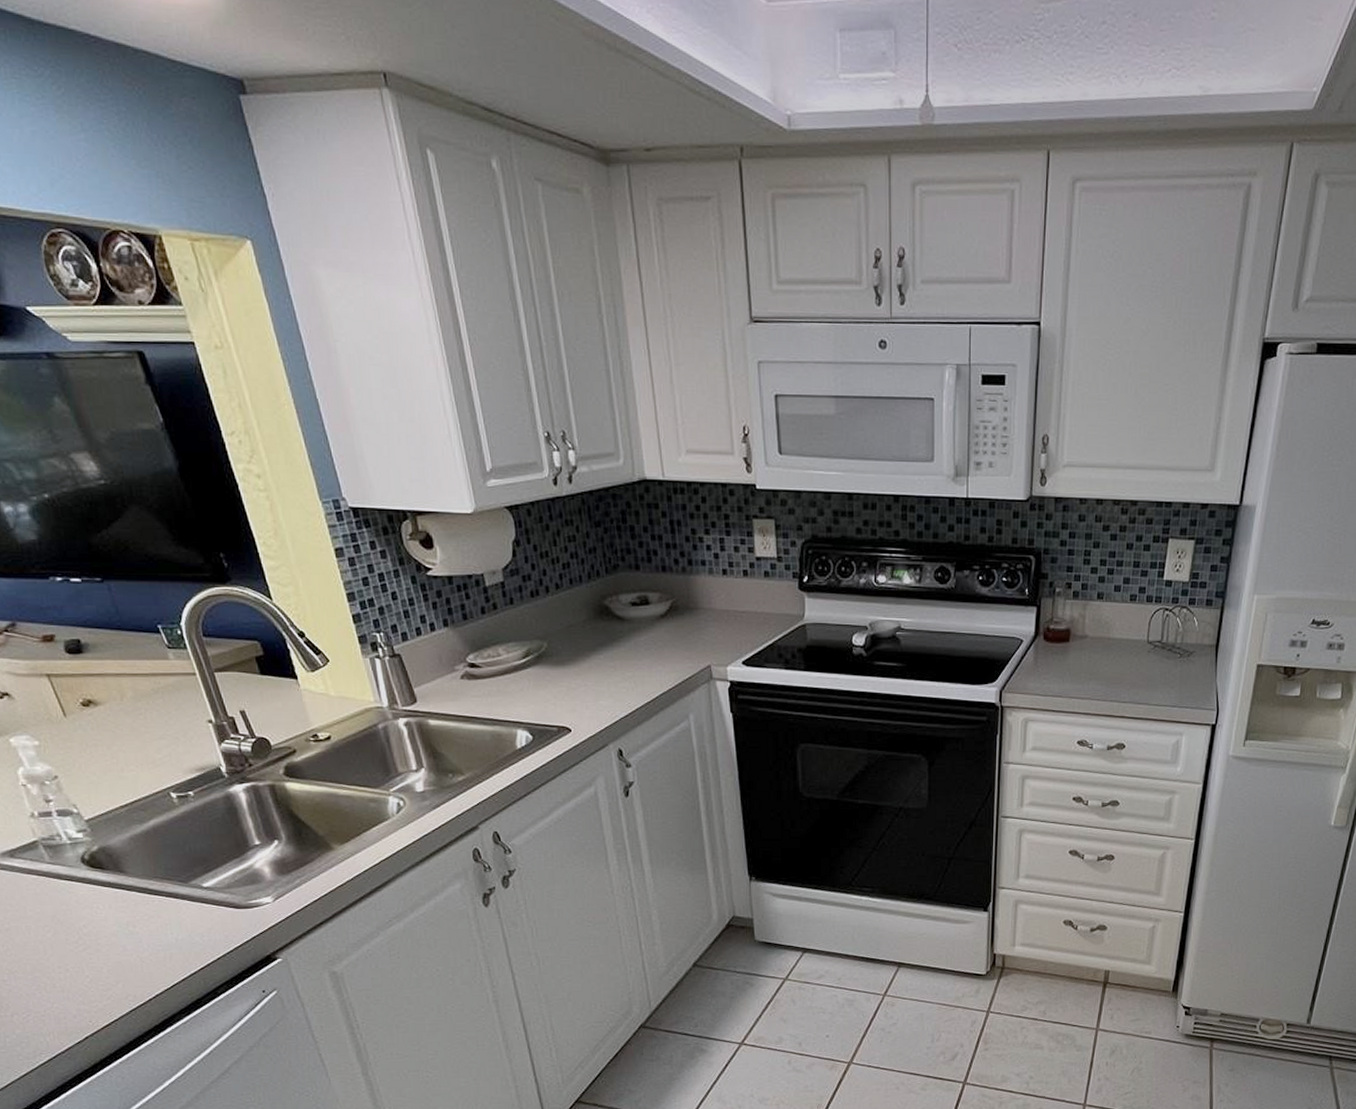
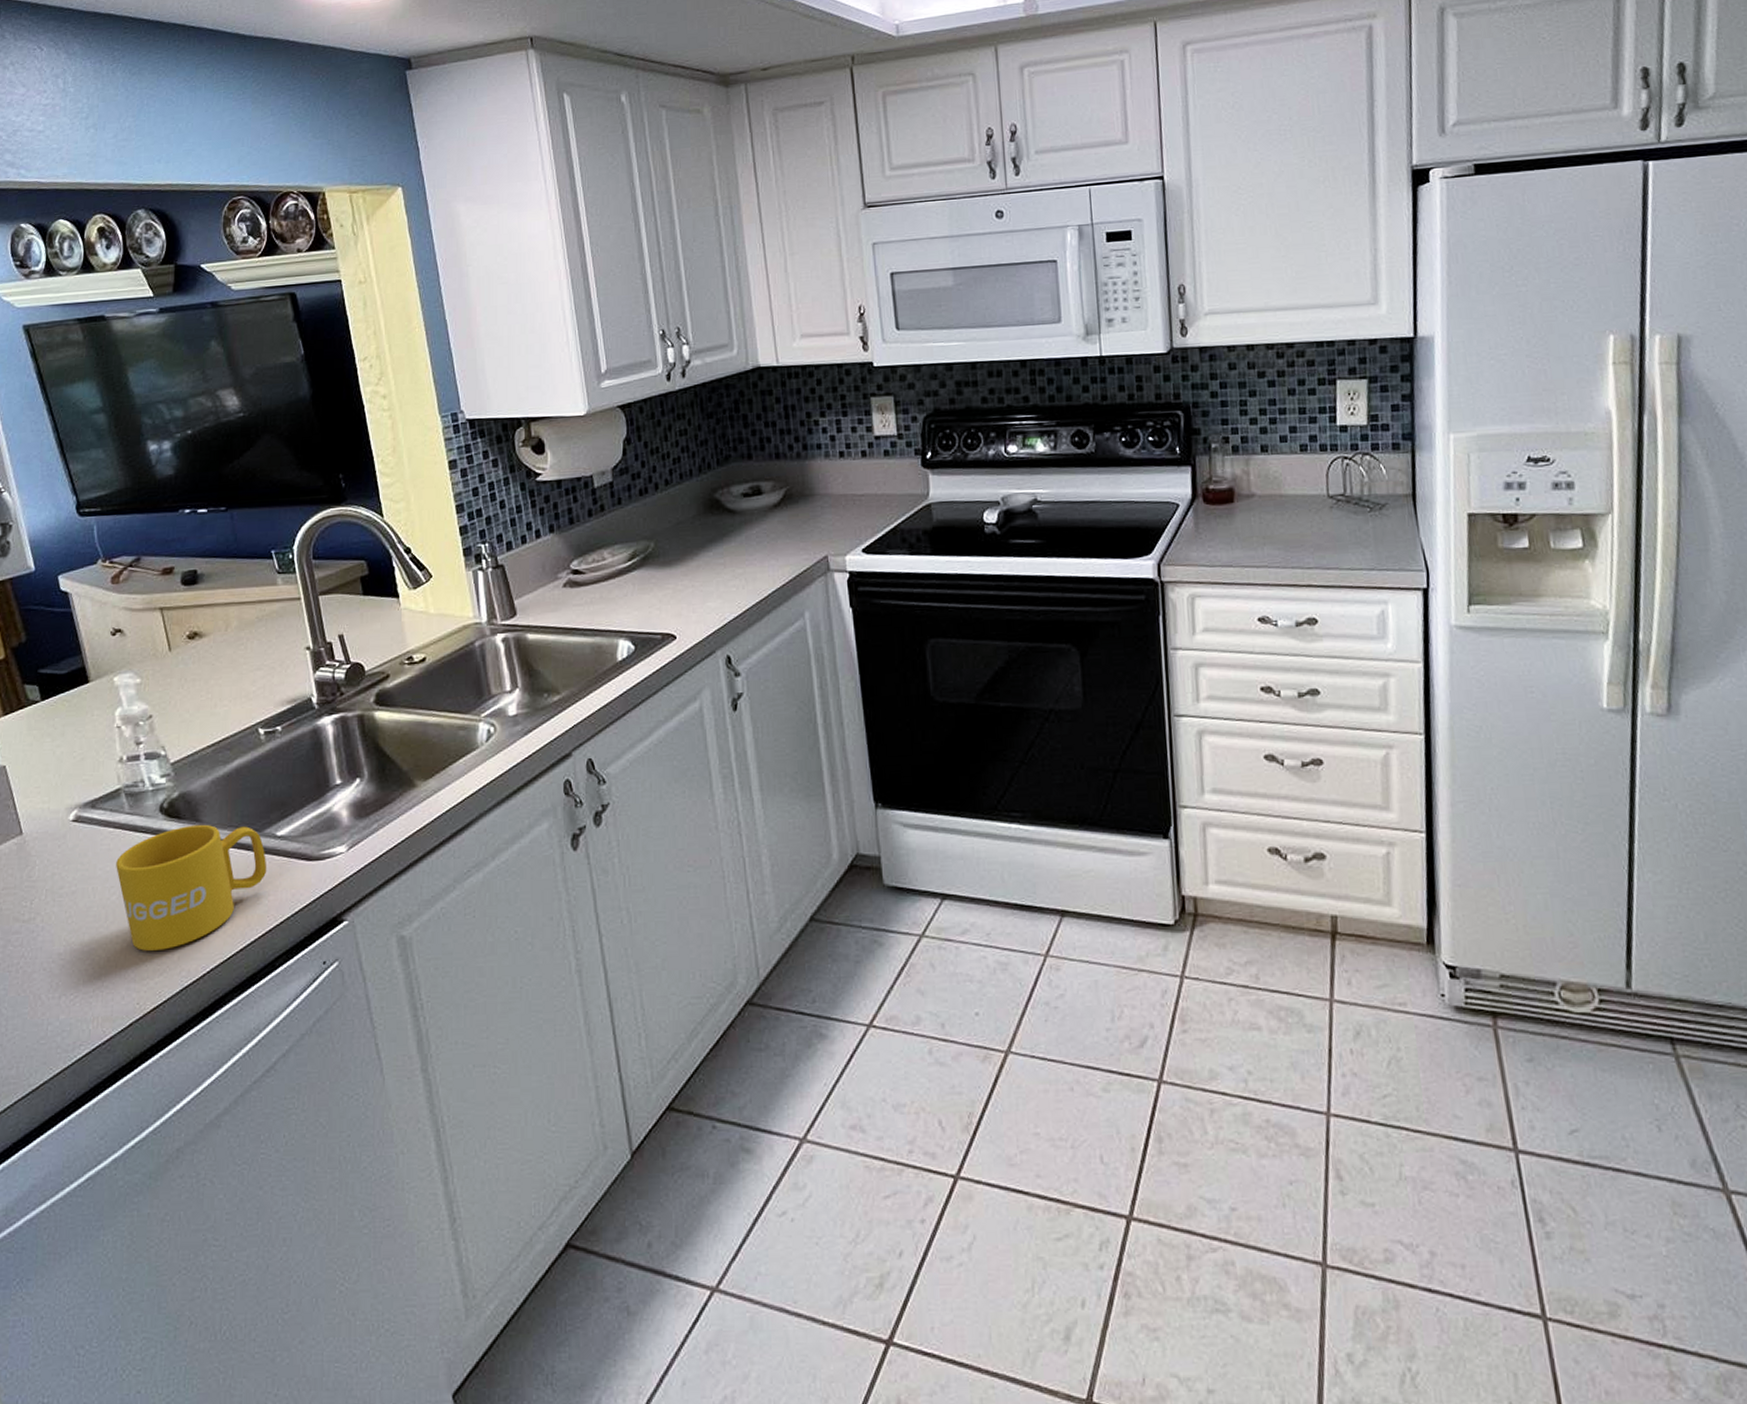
mug: none [45,875,198,979] -> present [116,824,267,951]

